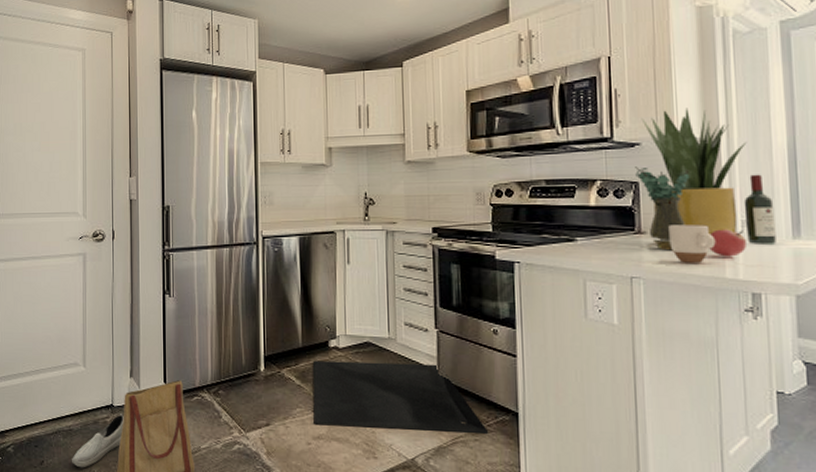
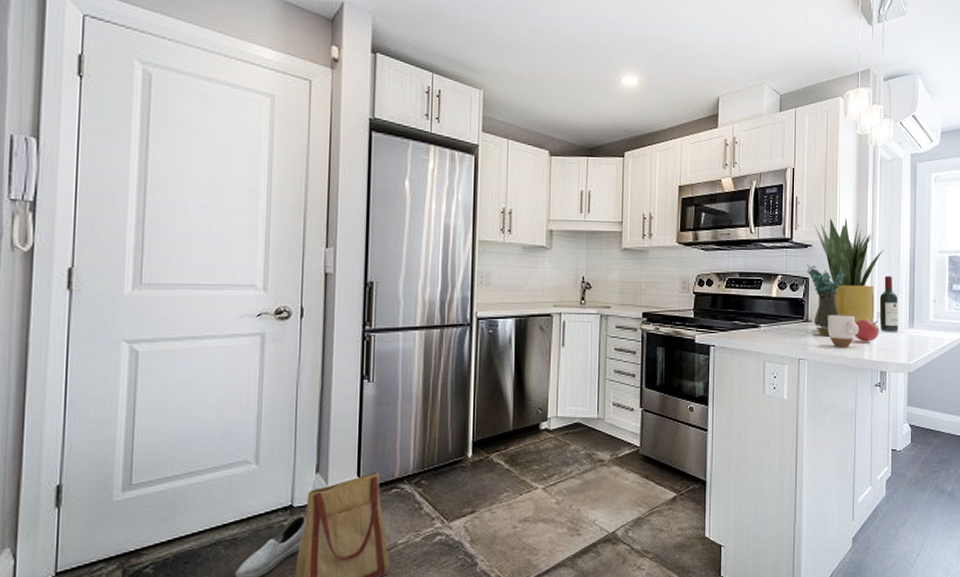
door mat: present [313,360,489,434] -> none [521,441,681,508]

